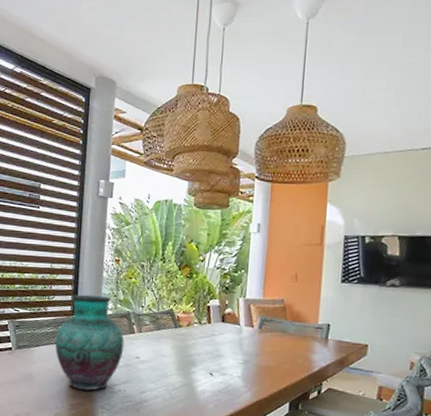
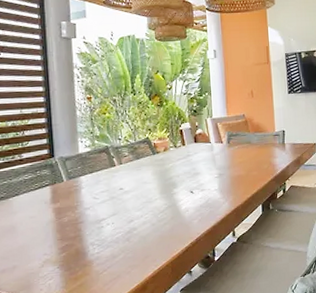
vase: present [55,294,125,391] -> none [34,134,107,232]

